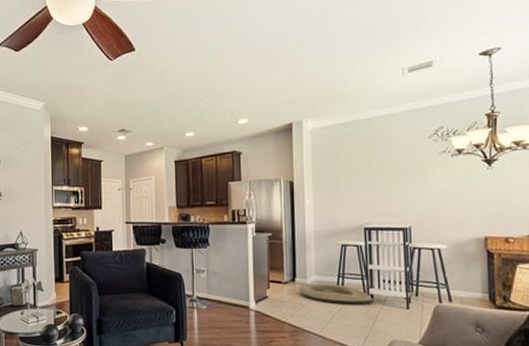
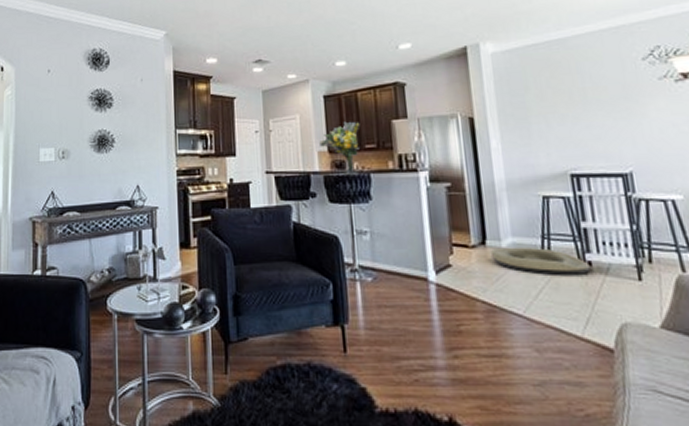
bouquet: none [170,182,203,226] -> present [319,121,361,175]

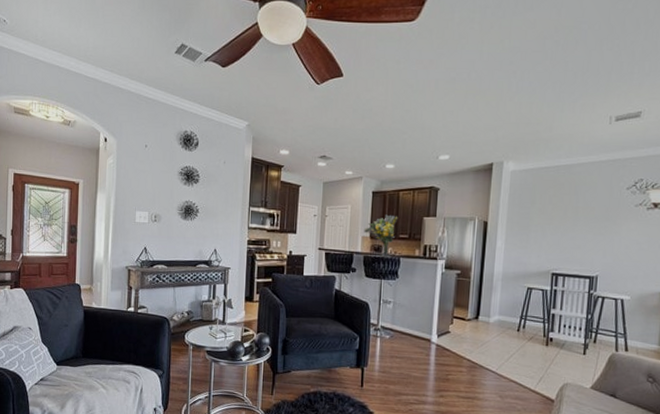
dog bed: present [490,247,591,275] -> none [480,322,551,347]

